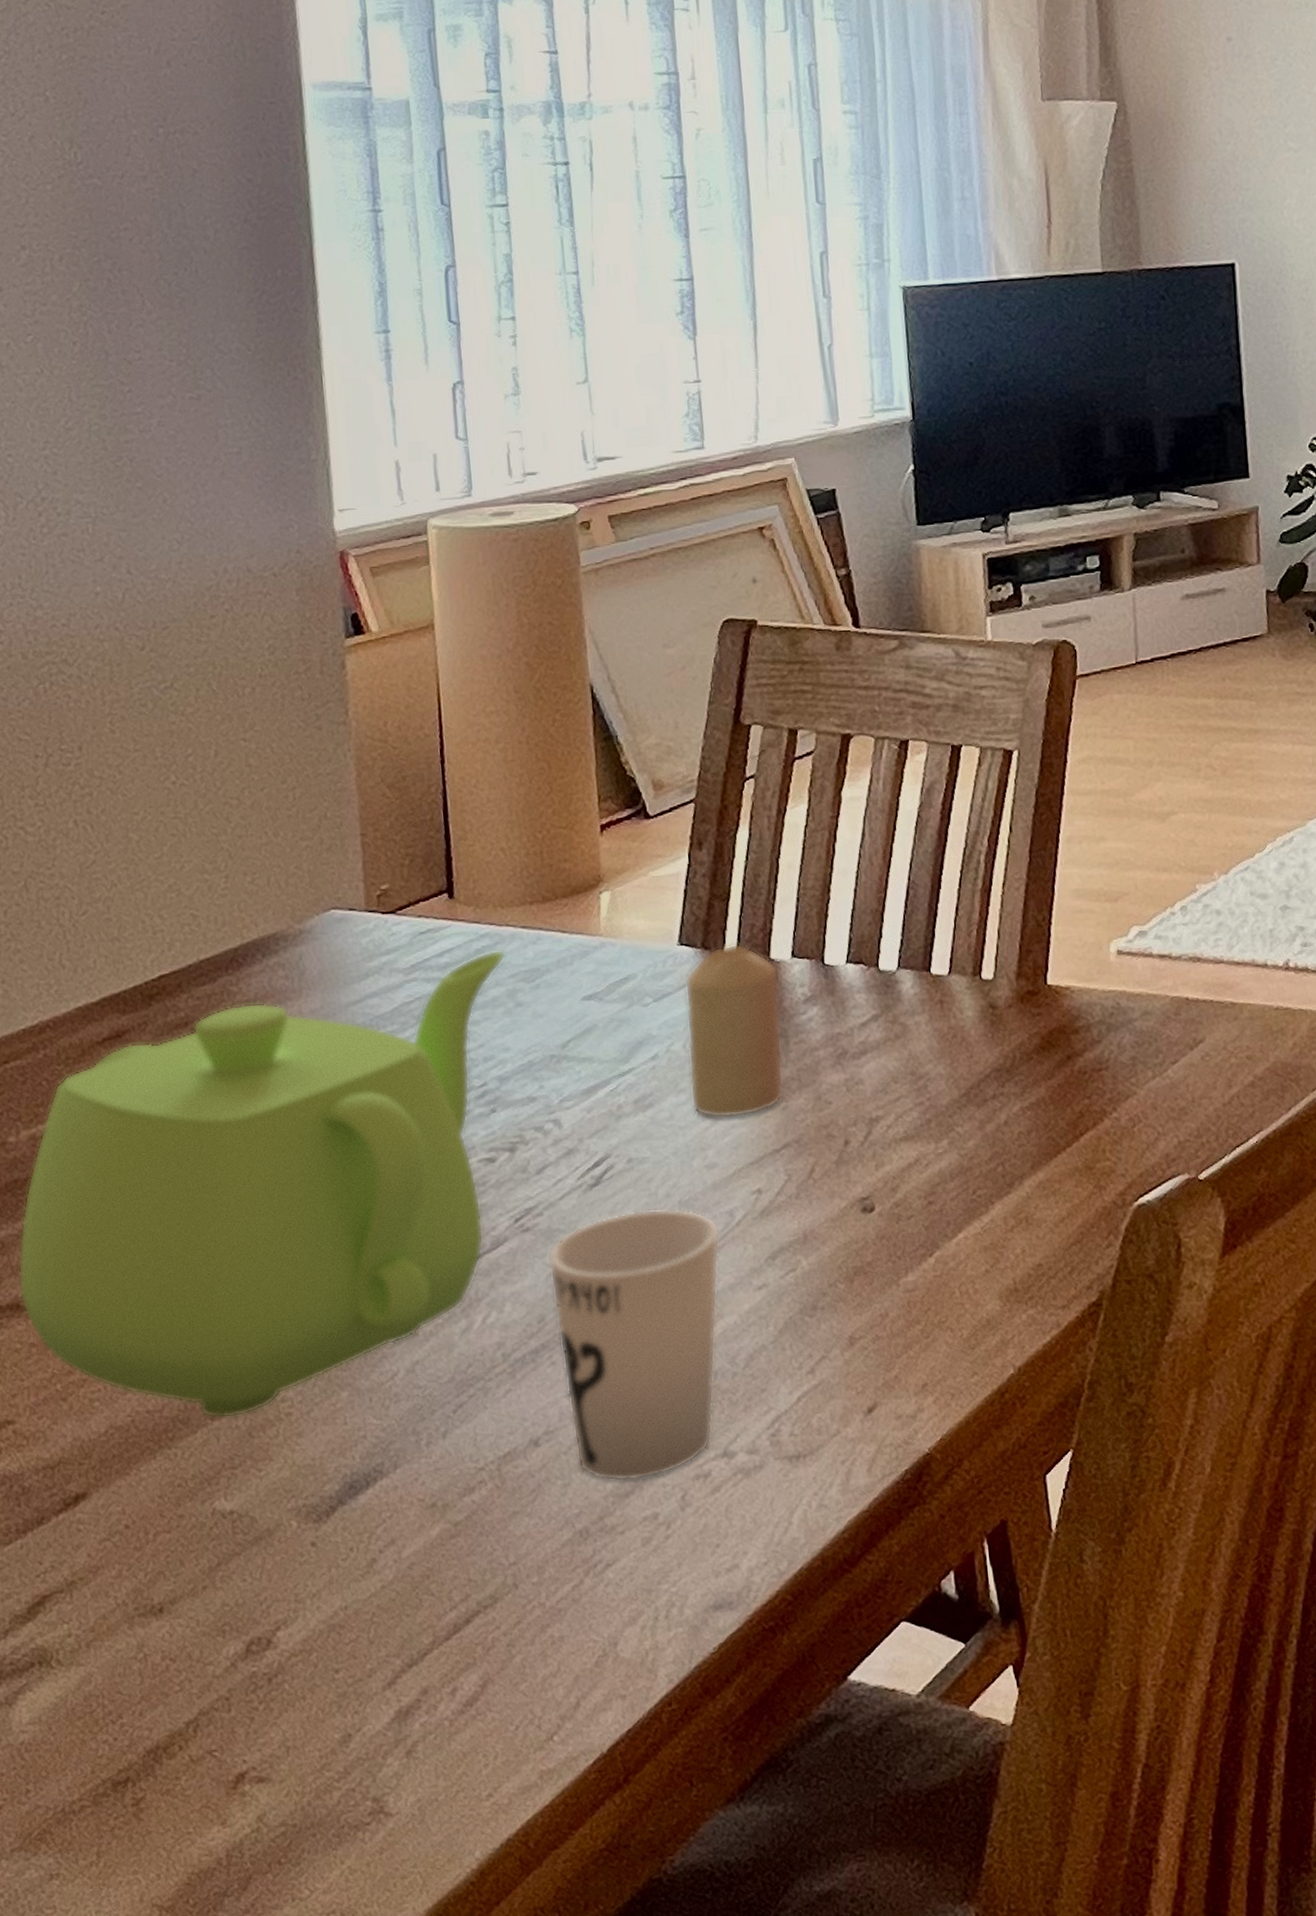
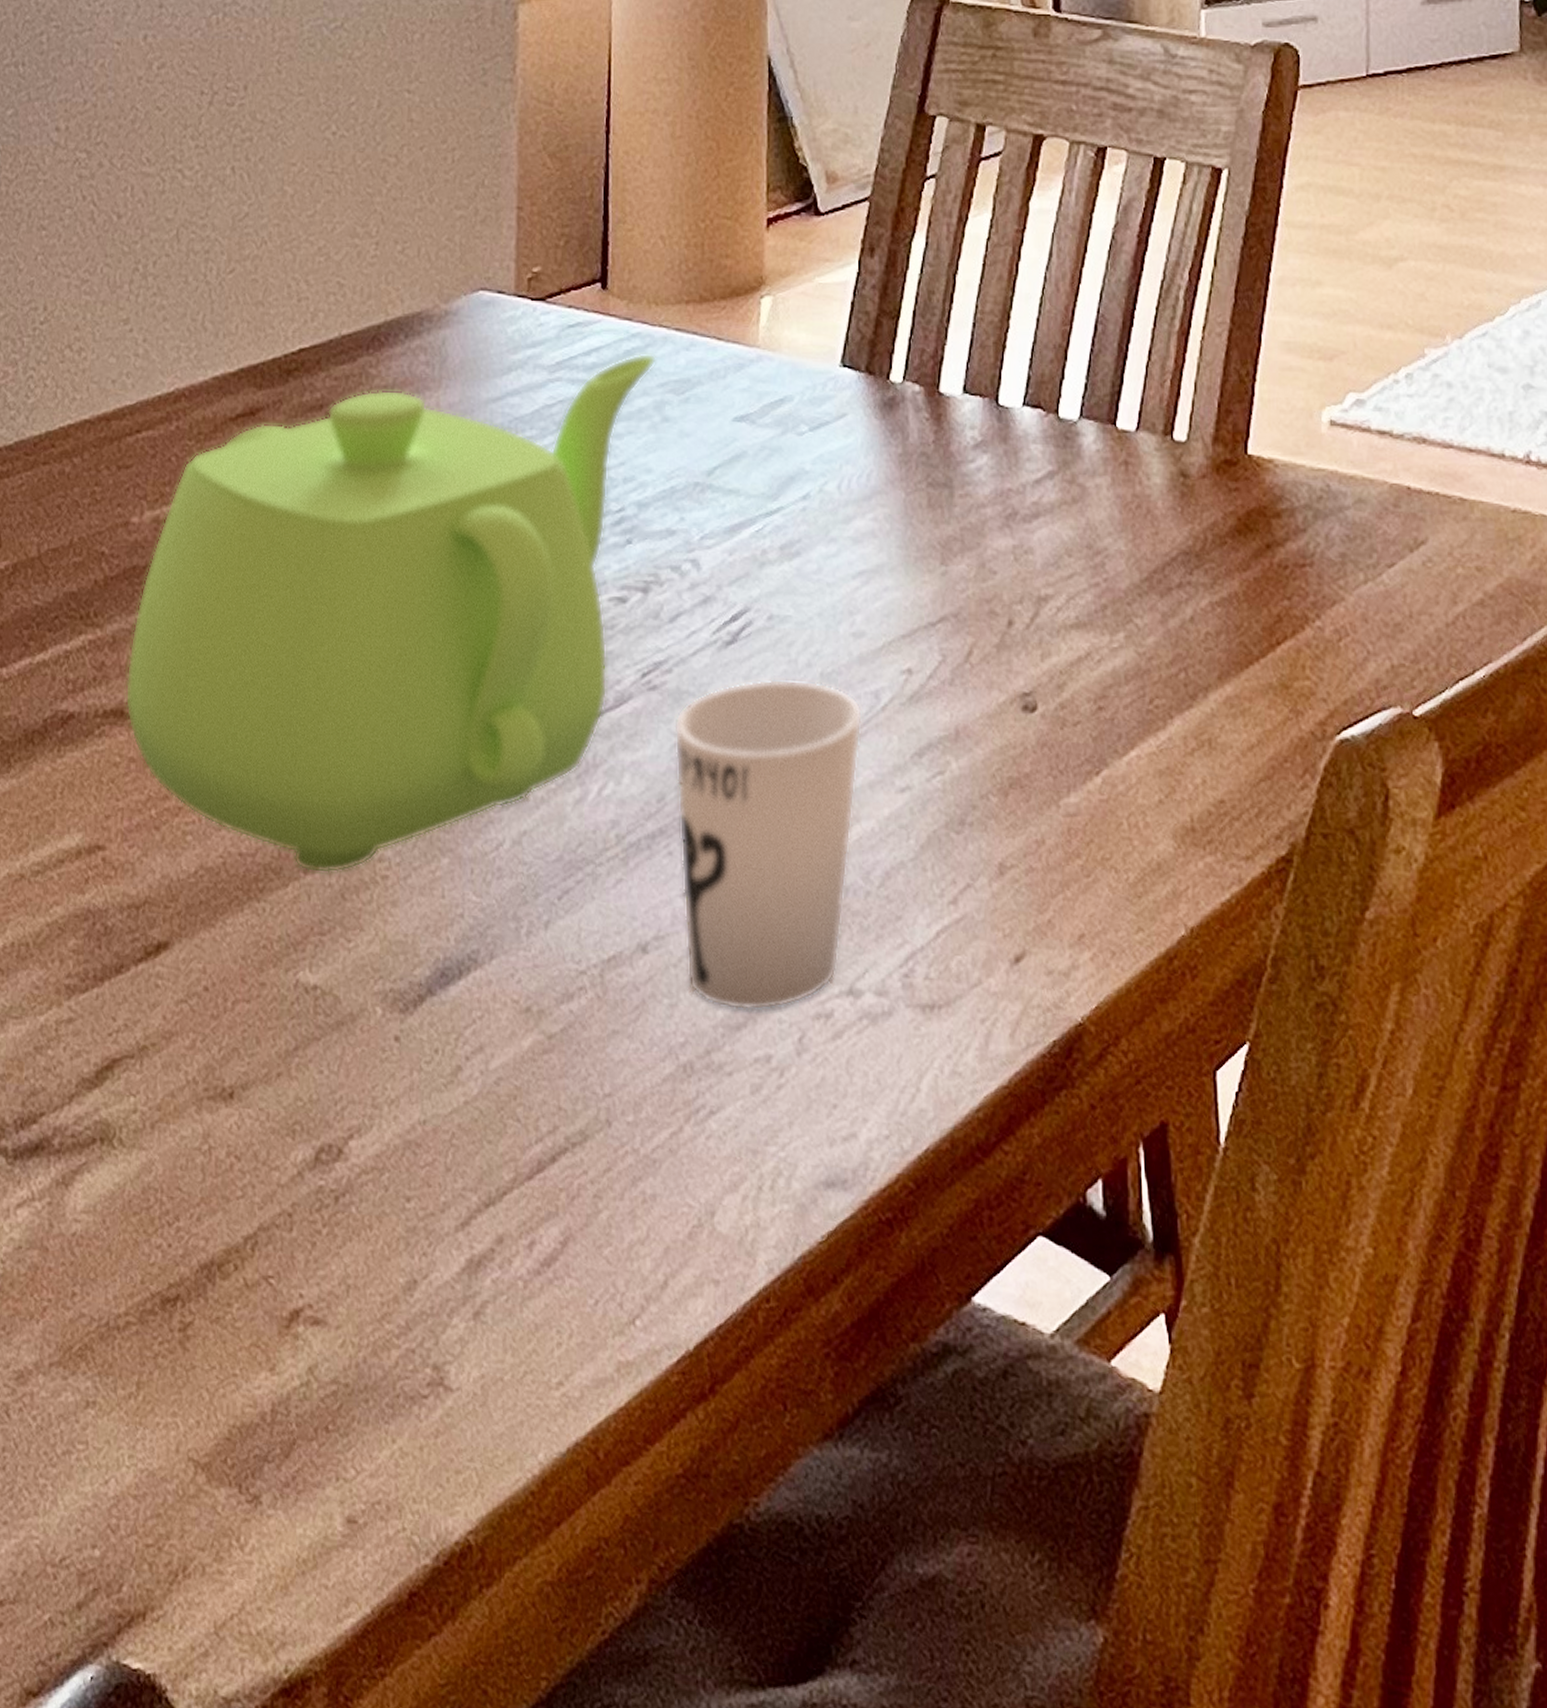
candle: present [684,943,784,1119] -> none [842,370,947,579]

